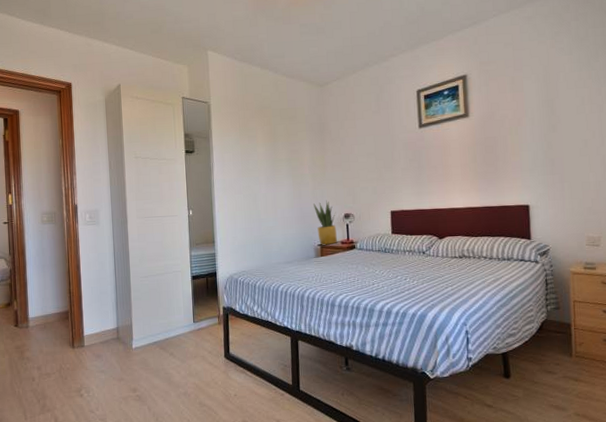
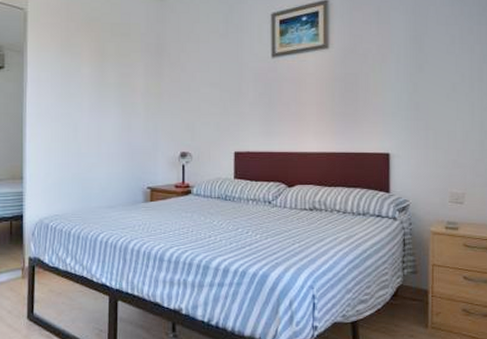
planter: present [314,201,338,245] -> none [145,136,171,188]

